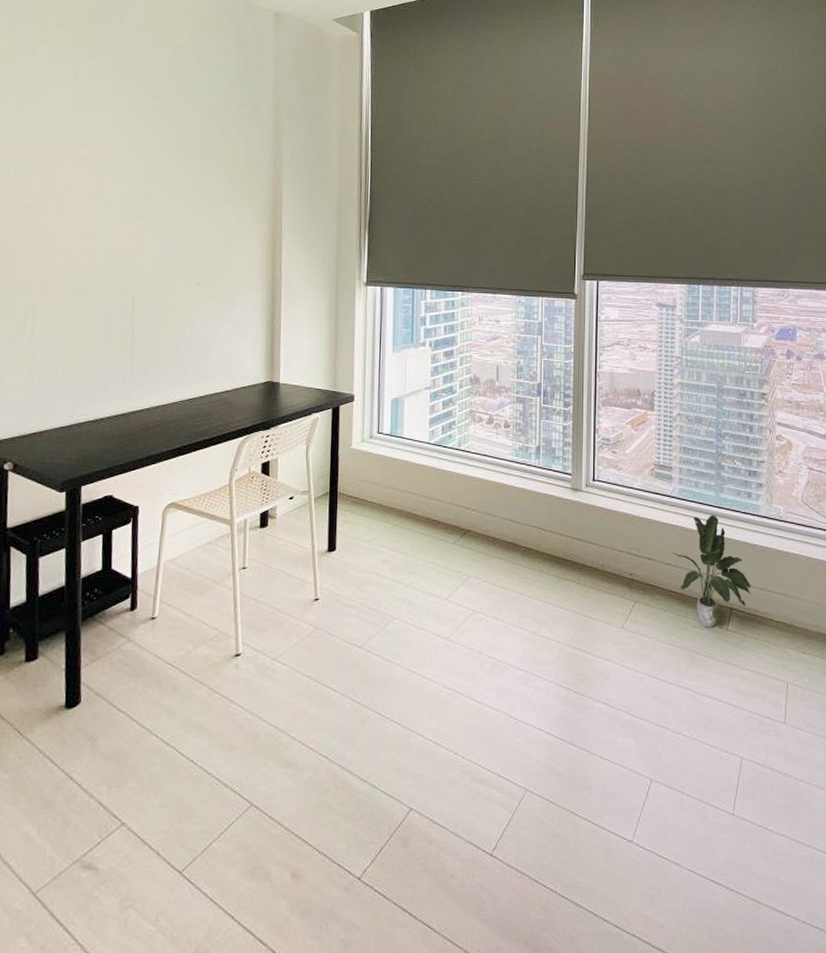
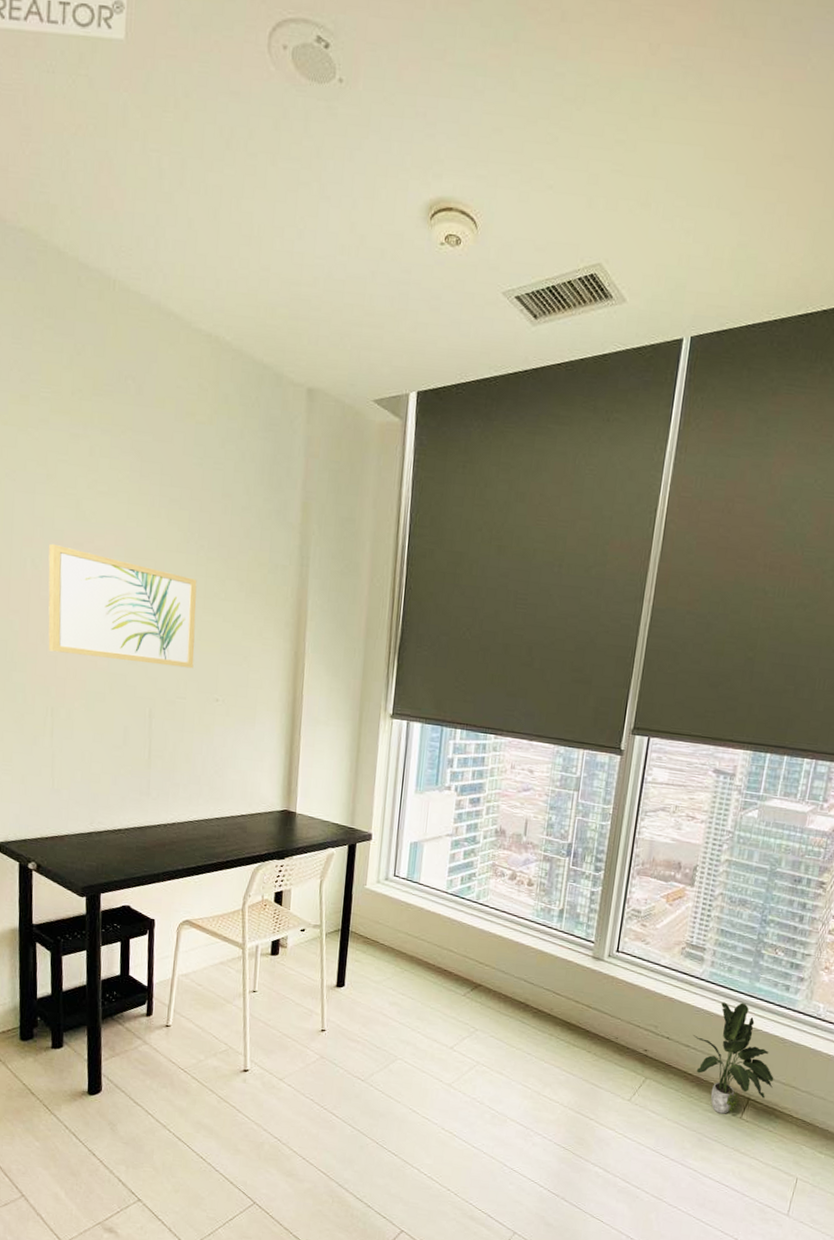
wall art: none [30,155,178,258] -> present [48,543,197,669]

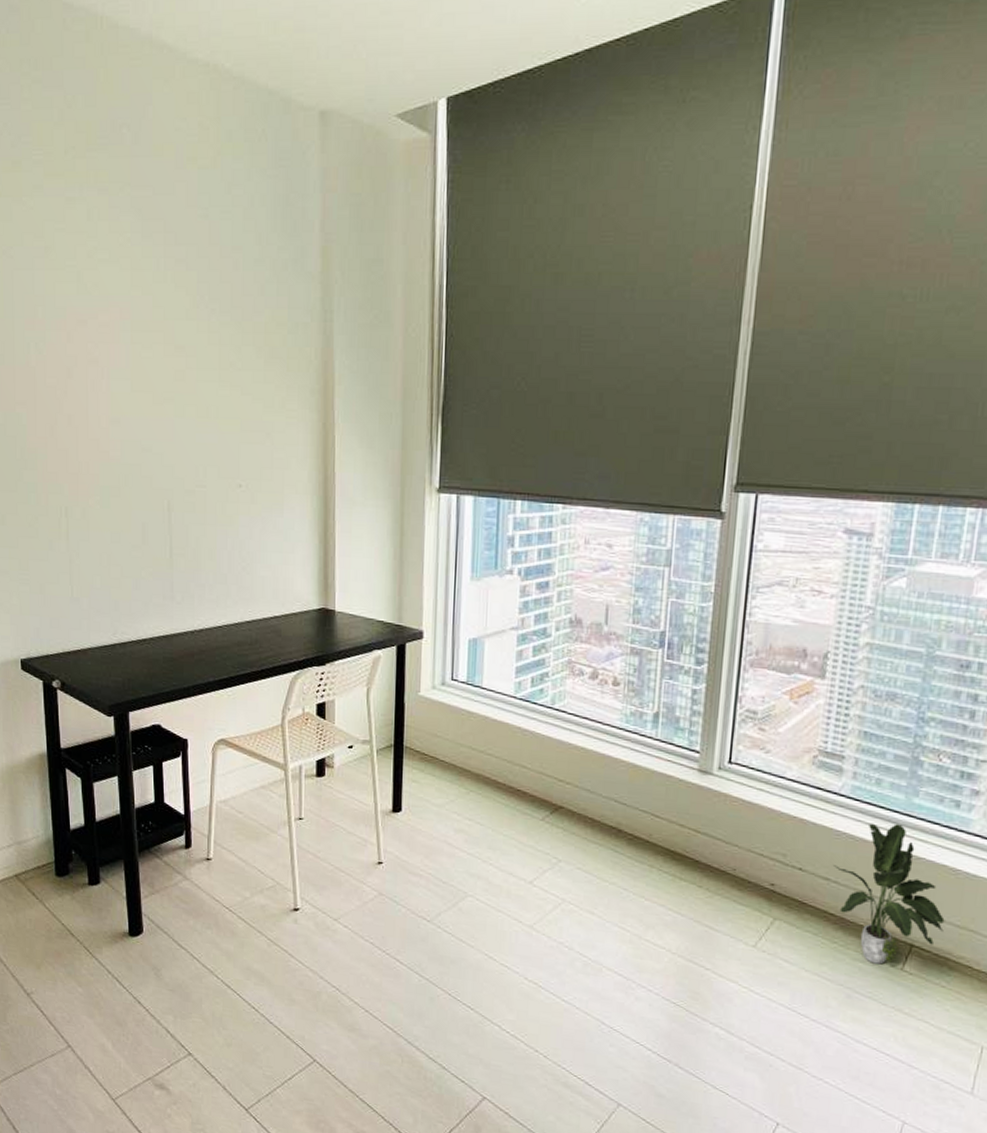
wall art: present [48,543,197,669] -> none [52,323,212,452]

